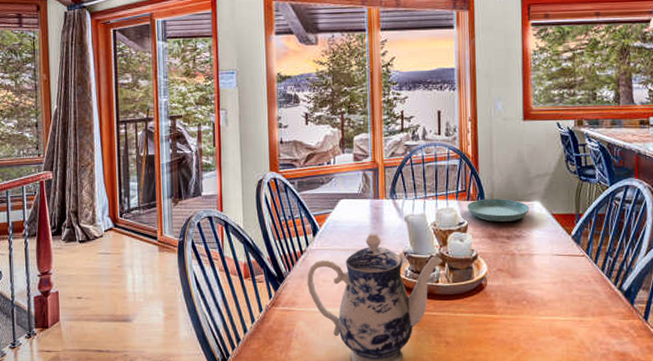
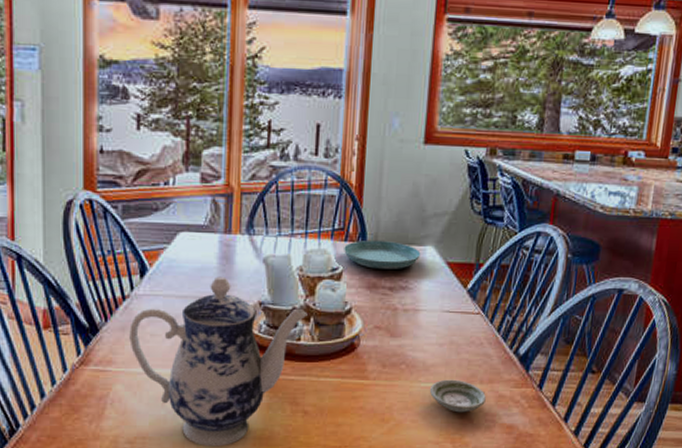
saucer: none [549,313,599,342] -> present [429,379,486,413]

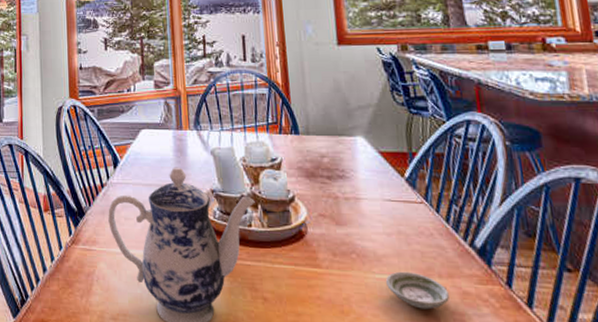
saucer: present [344,239,421,269] -> none [279,132,352,159]

